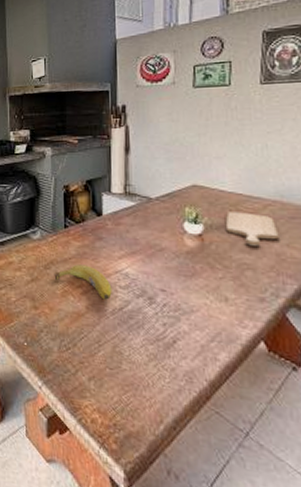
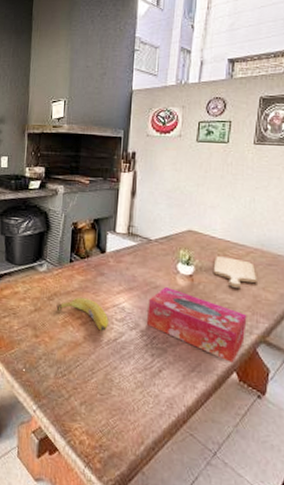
tissue box: none [154,248,272,331] -> present [147,286,247,363]

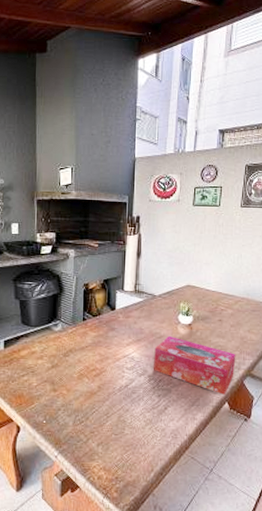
fruit: present [56,297,109,332] -> none [72,351,120,380]
chopping board: present [213,256,257,288] -> none [208,306,244,332]

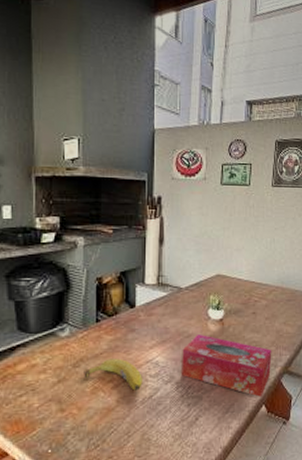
fruit: none [72,351,120,380] -> present [84,358,142,391]

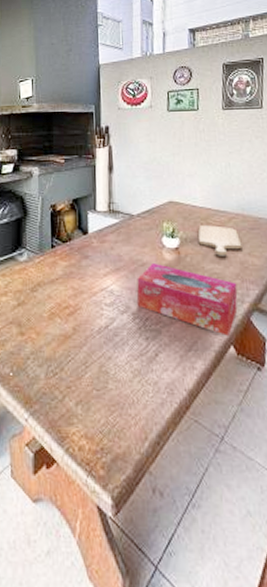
fruit: present [84,358,142,391] -> none [41,284,98,319]
chopping board: none [241,297,279,326] -> present [197,225,242,256]

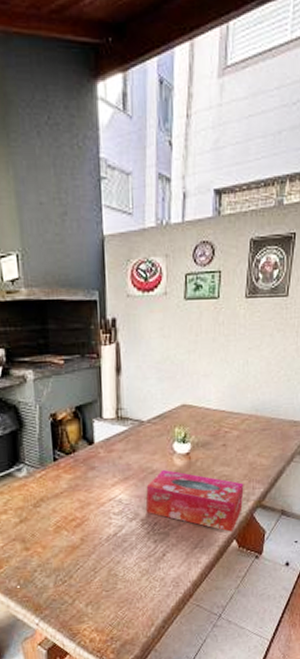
chopping board: present [197,225,242,256] -> none [209,428,253,459]

